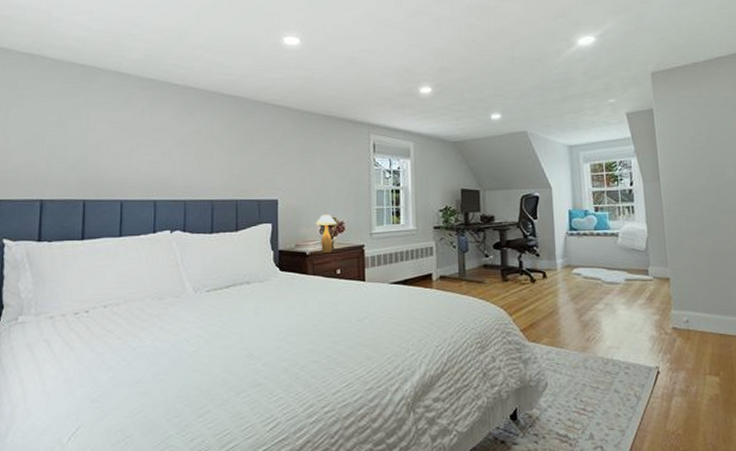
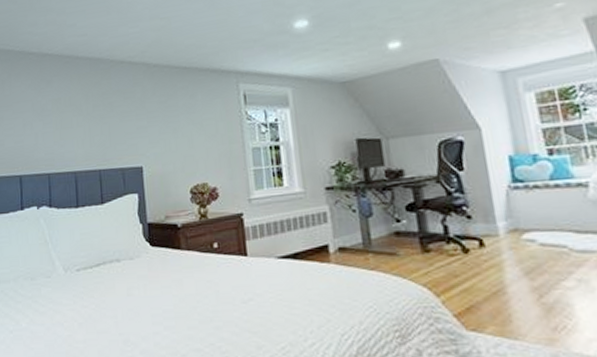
table lamp: present [315,212,337,253] -> none [185,178,210,224]

